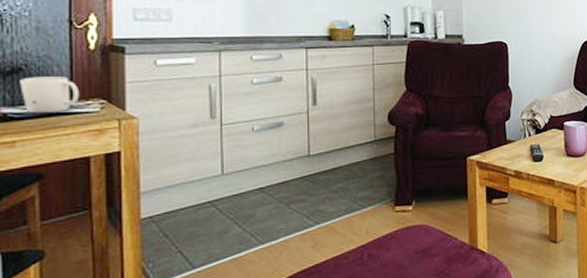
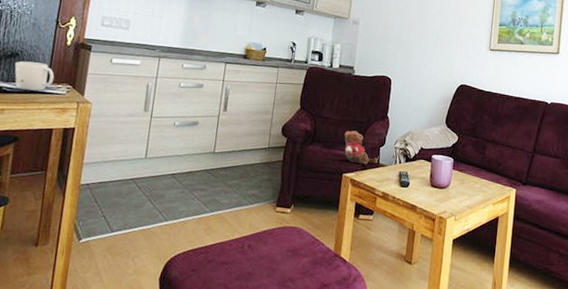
teddy bear: none [462,107,505,144] -> present [344,130,379,165]

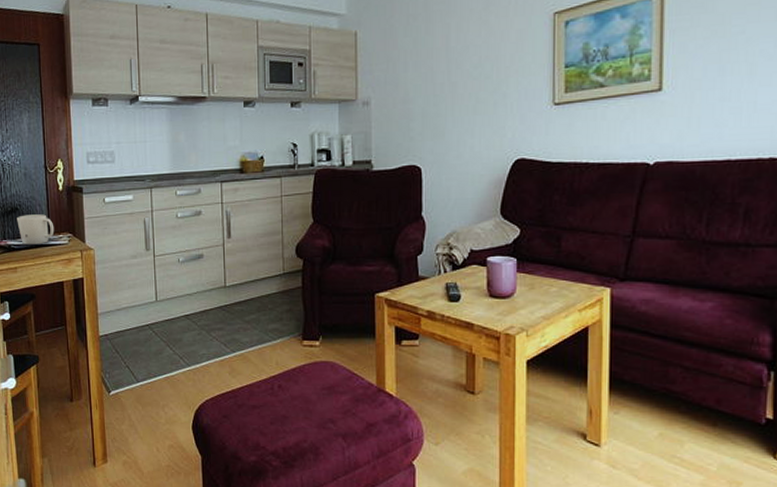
teddy bear: present [344,130,379,165] -> none [370,240,417,280]

